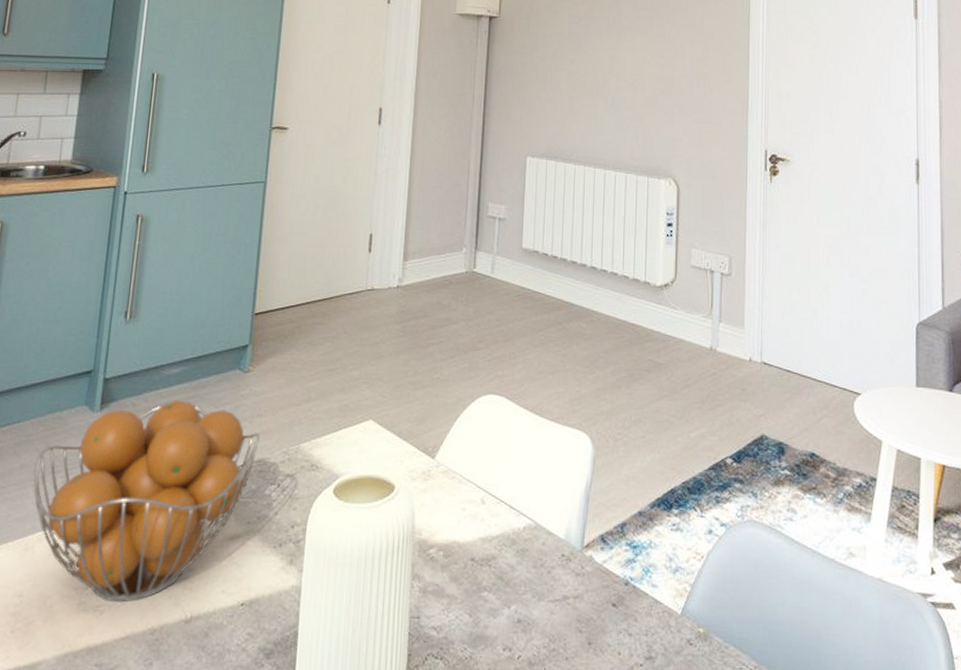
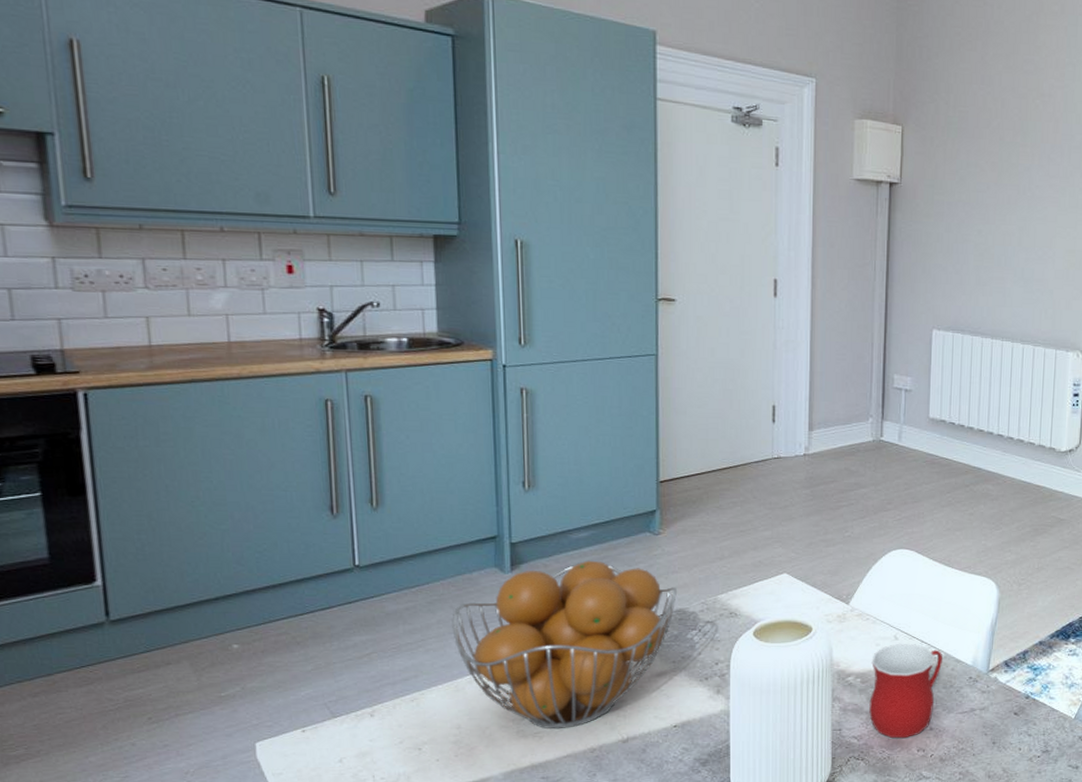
mug: none [451,508,533,633] -> present [869,643,942,739]

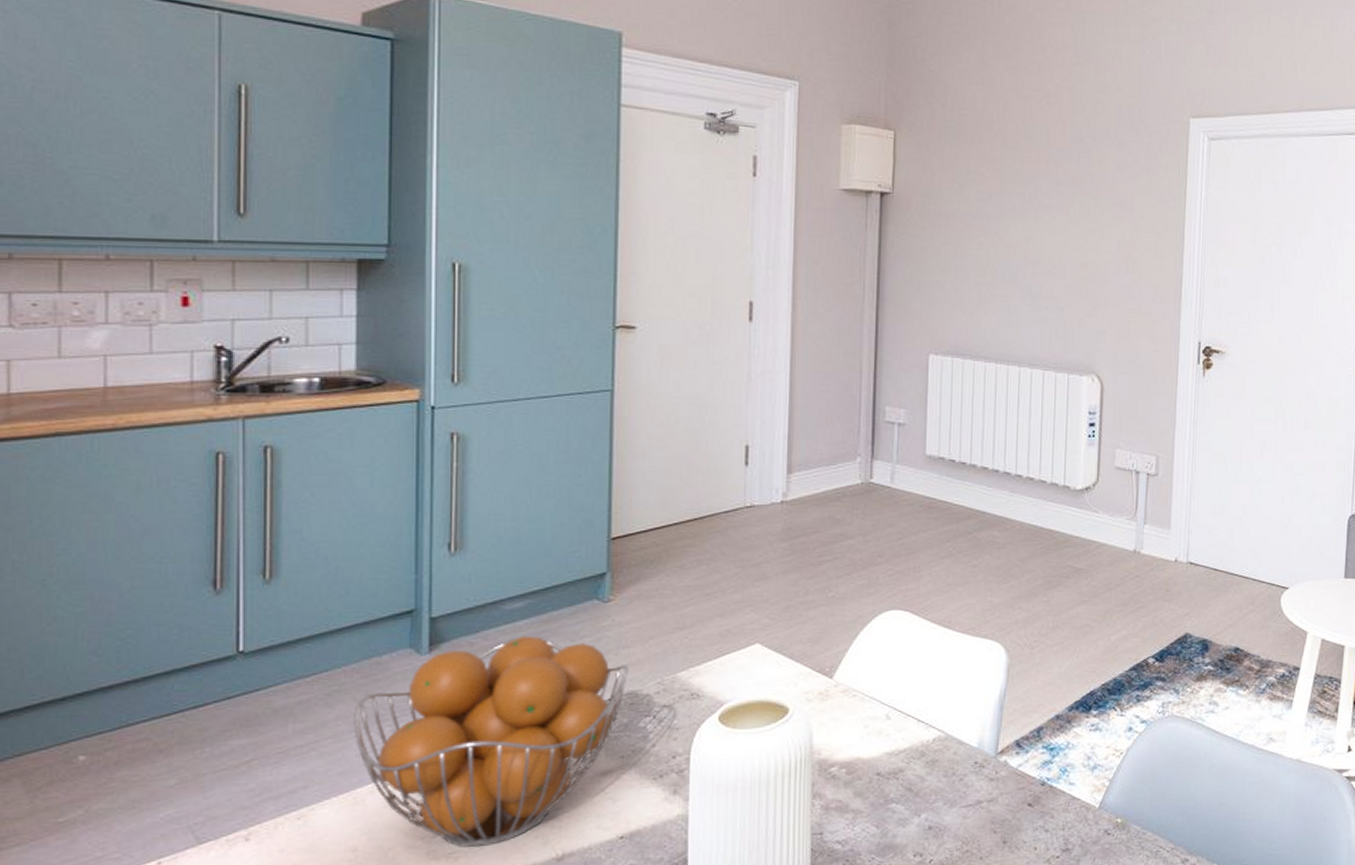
mug: present [869,643,942,739] -> none [856,723,943,842]

